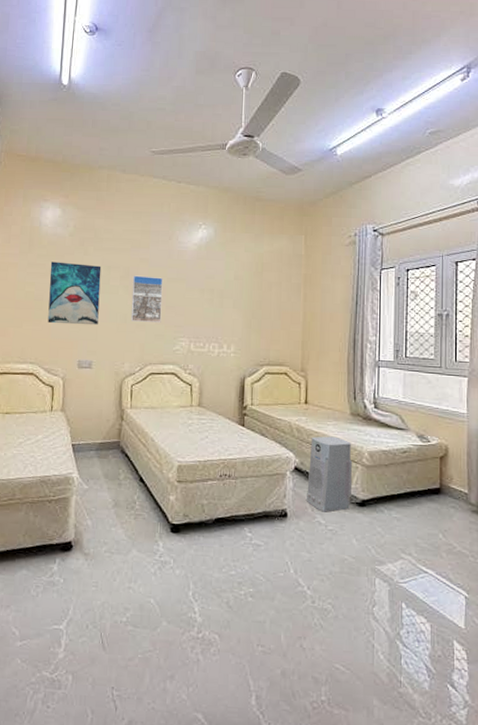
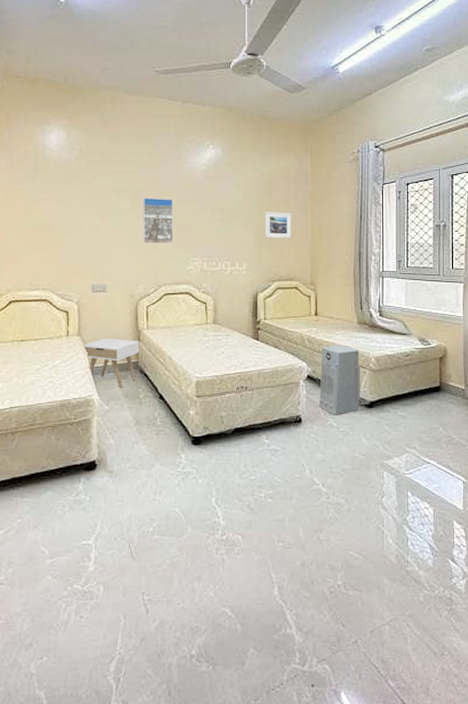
wall art: present [48,261,102,326] -> none [57,186,110,249]
nightstand: none [67,415,122,468] -> present [84,338,140,388]
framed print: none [254,293,283,323] -> present [264,211,291,239]

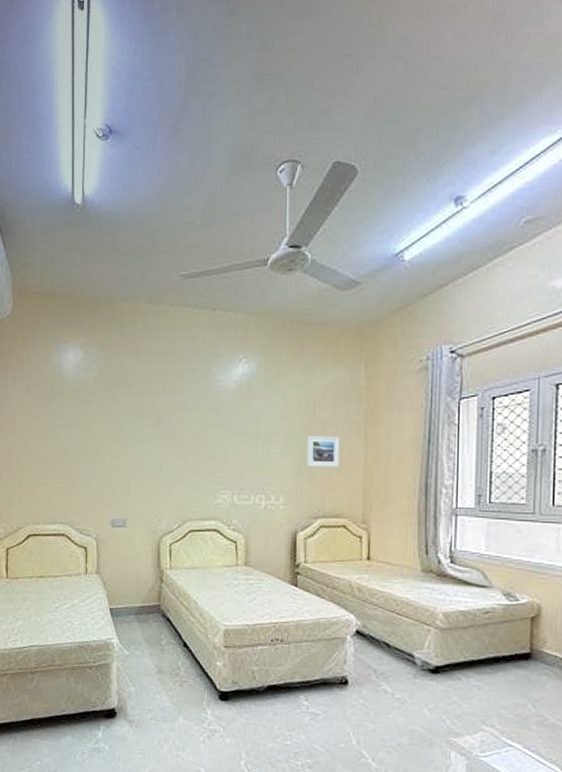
nightstand: present [84,338,140,388] -> none [103,577,162,632]
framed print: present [142,197,174,243] -> none [165,421,200,474]
air purifier: present [319,345,360,415] -> none [370,595,423,680]

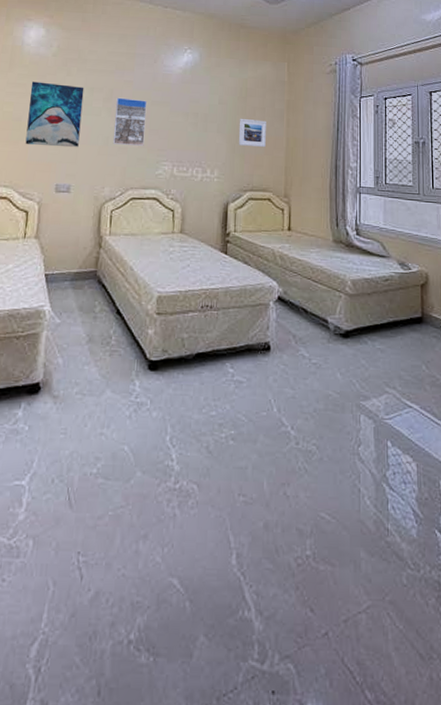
wall art: none [75,411,131,480] -> present [25,81,84,148]
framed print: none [165,421,200,474] -> present [112,97,147,146]

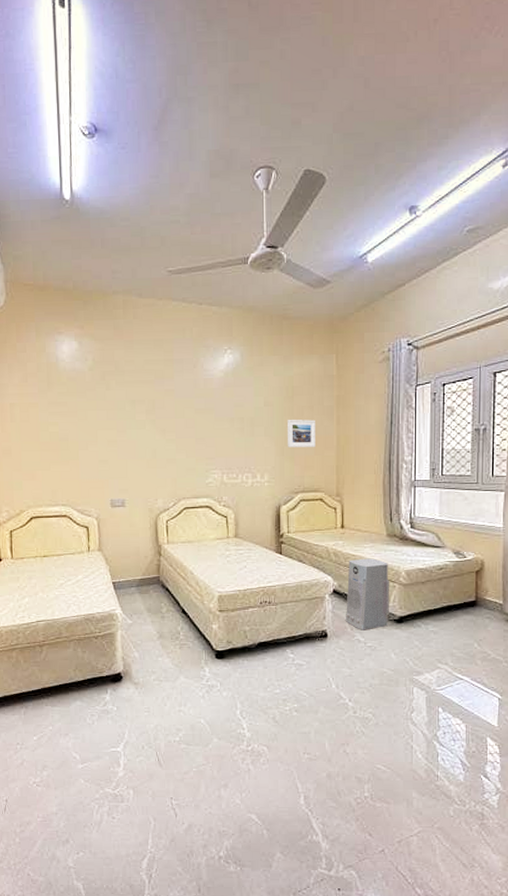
wall art: present [25,81,84,148] -> none [72,399,127,464]
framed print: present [112,97,147,146] -> none [159,408,192,456]
air purifier: none [290,264,335,345] -> present [346,558,389,630]

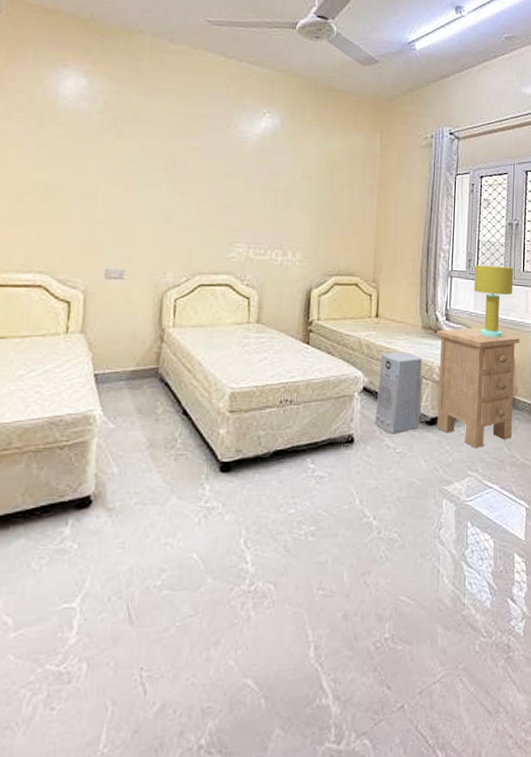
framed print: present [286,419,315,448] -> none [323,194,355,228]
nightstand: none [402,534,490,644] -> present [437,328,520,449]
table lamp: none [438,472,482,542] -> present [473,265,514,338]

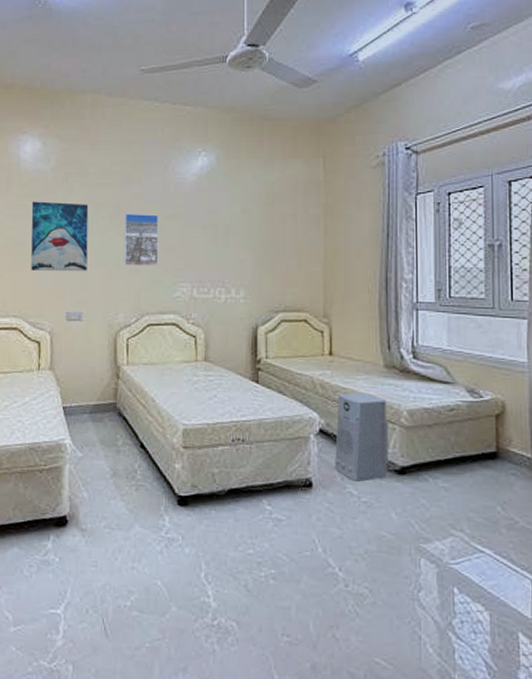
wall art: none [64,144,140,227] -> present [31,201,89,272]
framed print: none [175,167,218,225] -> present [123,213,159,266]
nightstand: present [437,328,520,449] -> none [402,367,512,505]
table lamp: present [473,265,514,338] -> none [446,295,499,379]

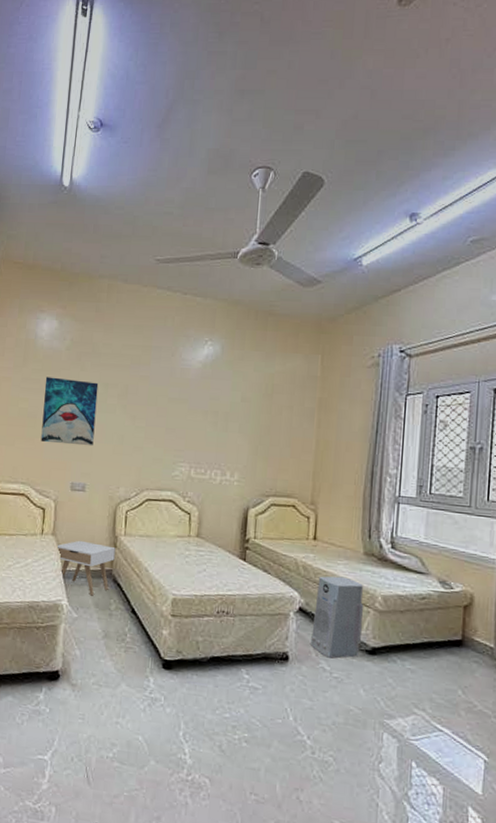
nightstand: none [56,373,118,432] -> present [58,540,116,596]
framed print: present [123,213,159,266] -> none [127,394,164,445]

